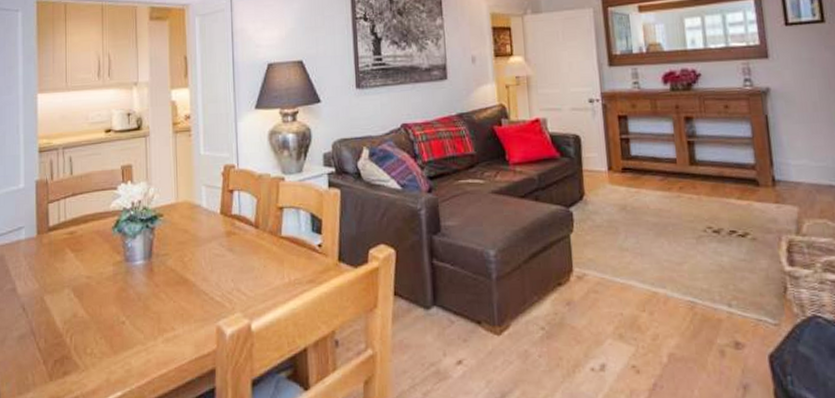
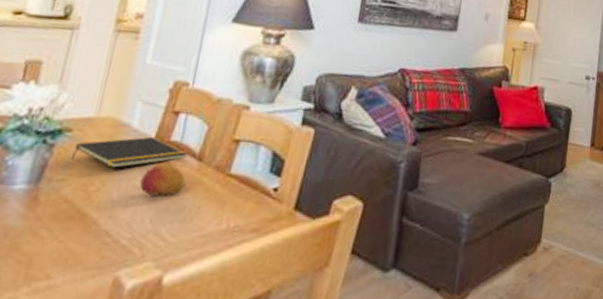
notepad: none [168,213,246,241] -> present [71,136,186,168]
fruit: none [218,234,250,260] -> present [140,164,186,196]

